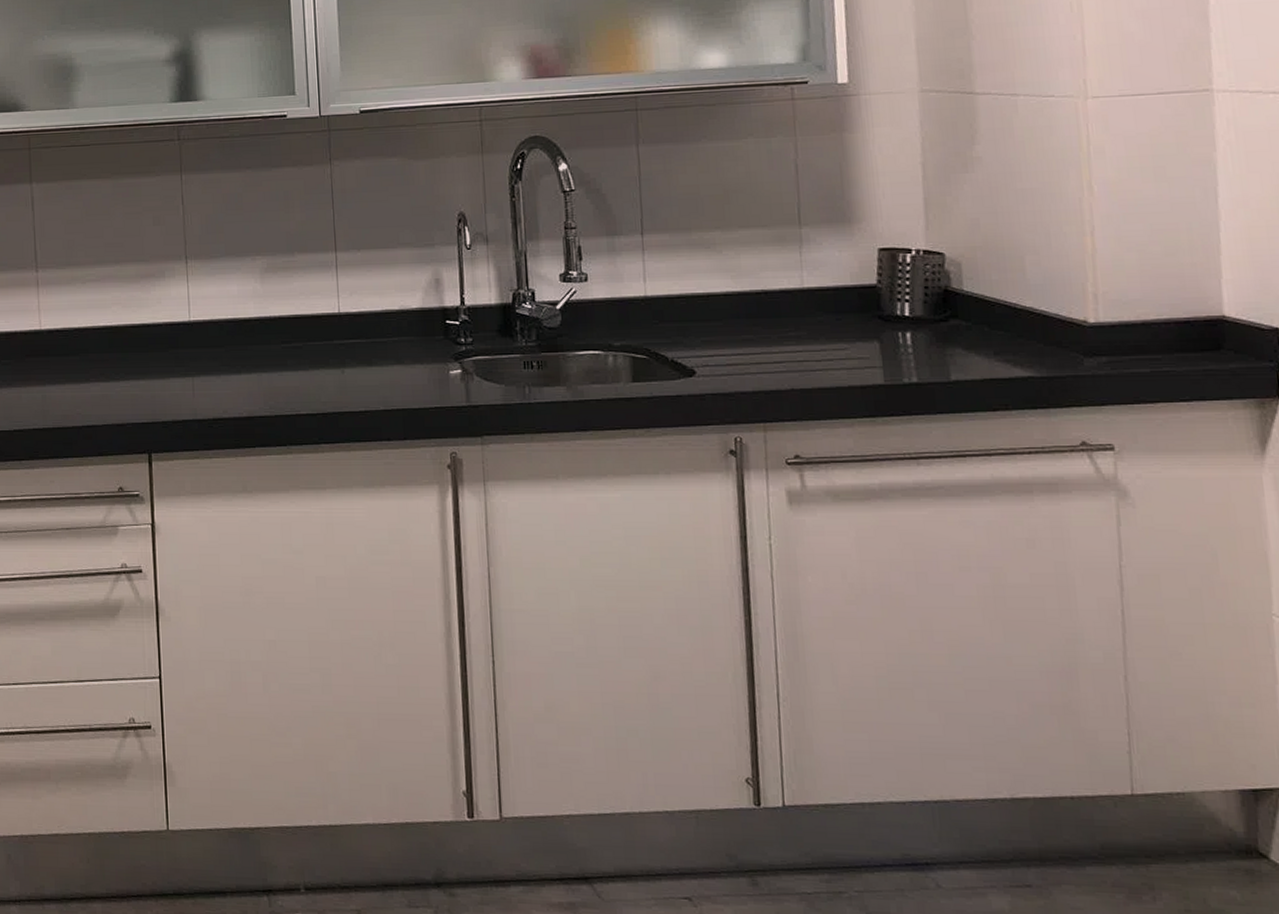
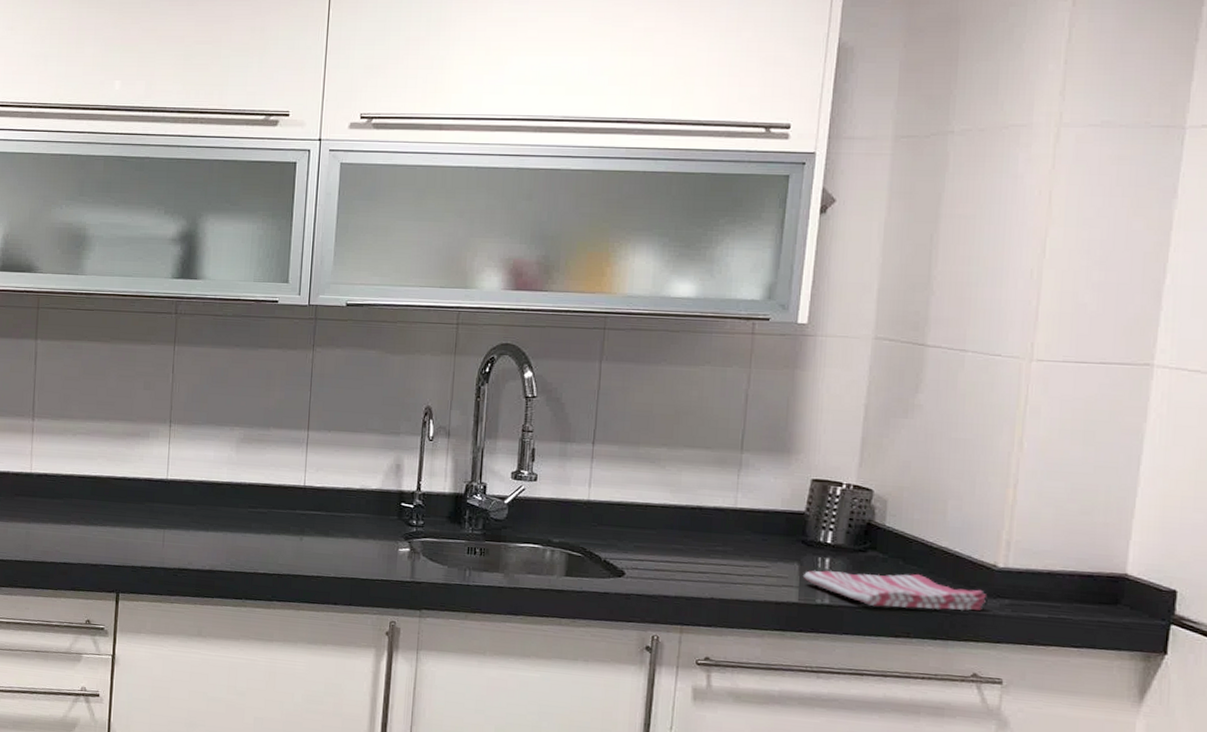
dish towel: none [885,340,1082,379] -> present [802,570,986,611]

